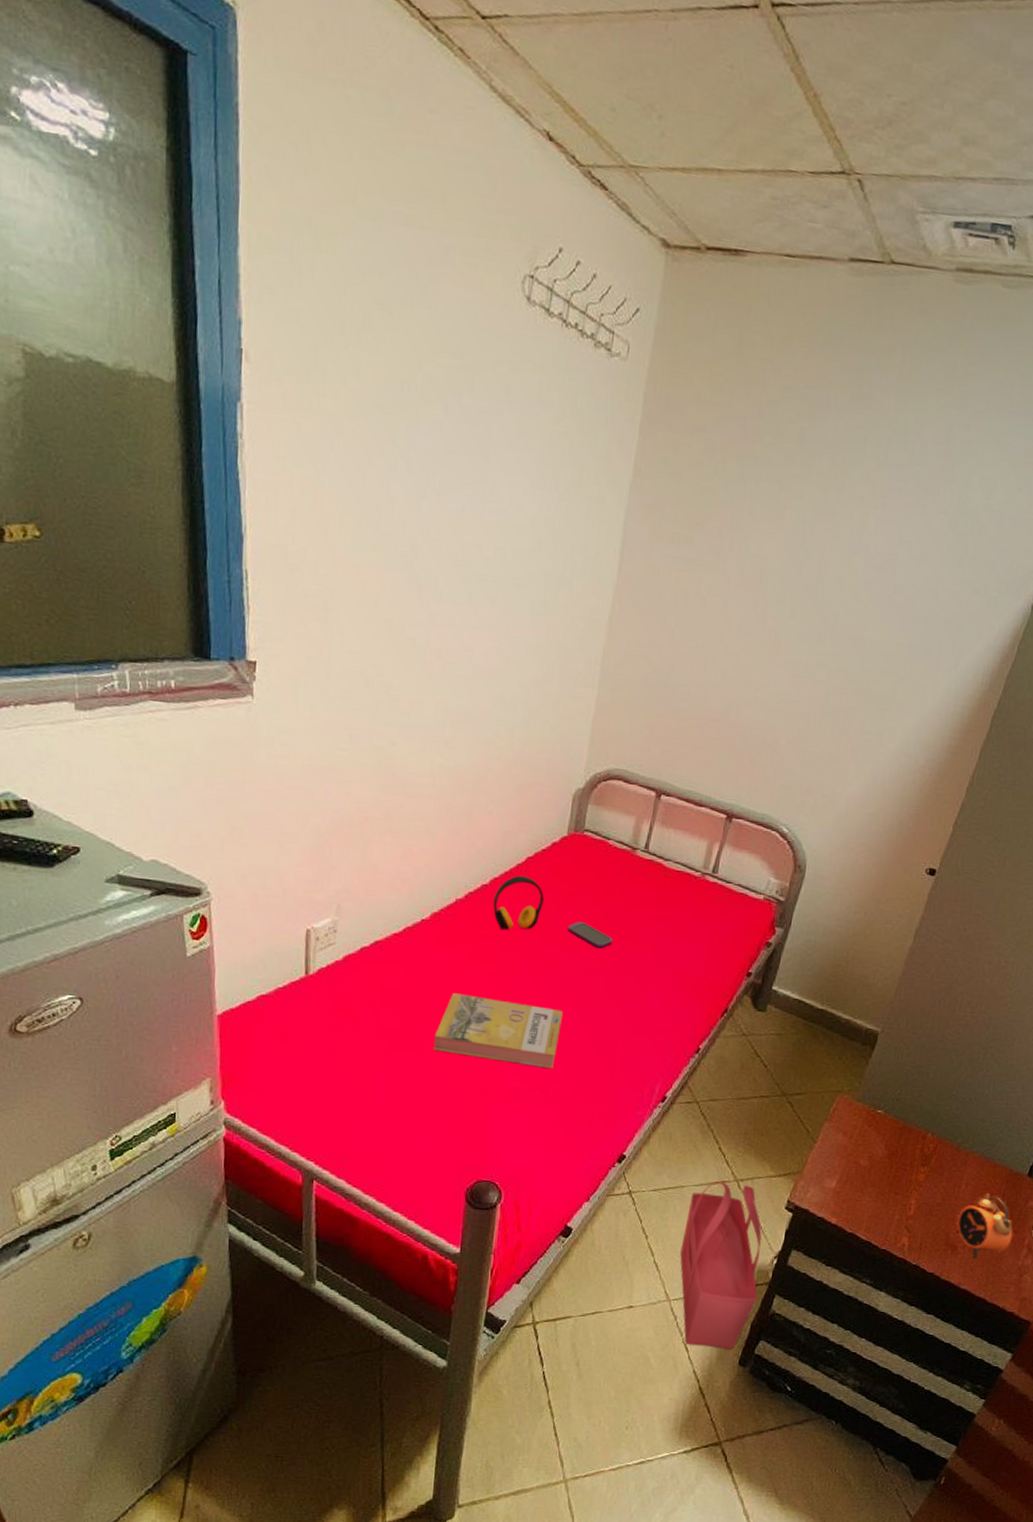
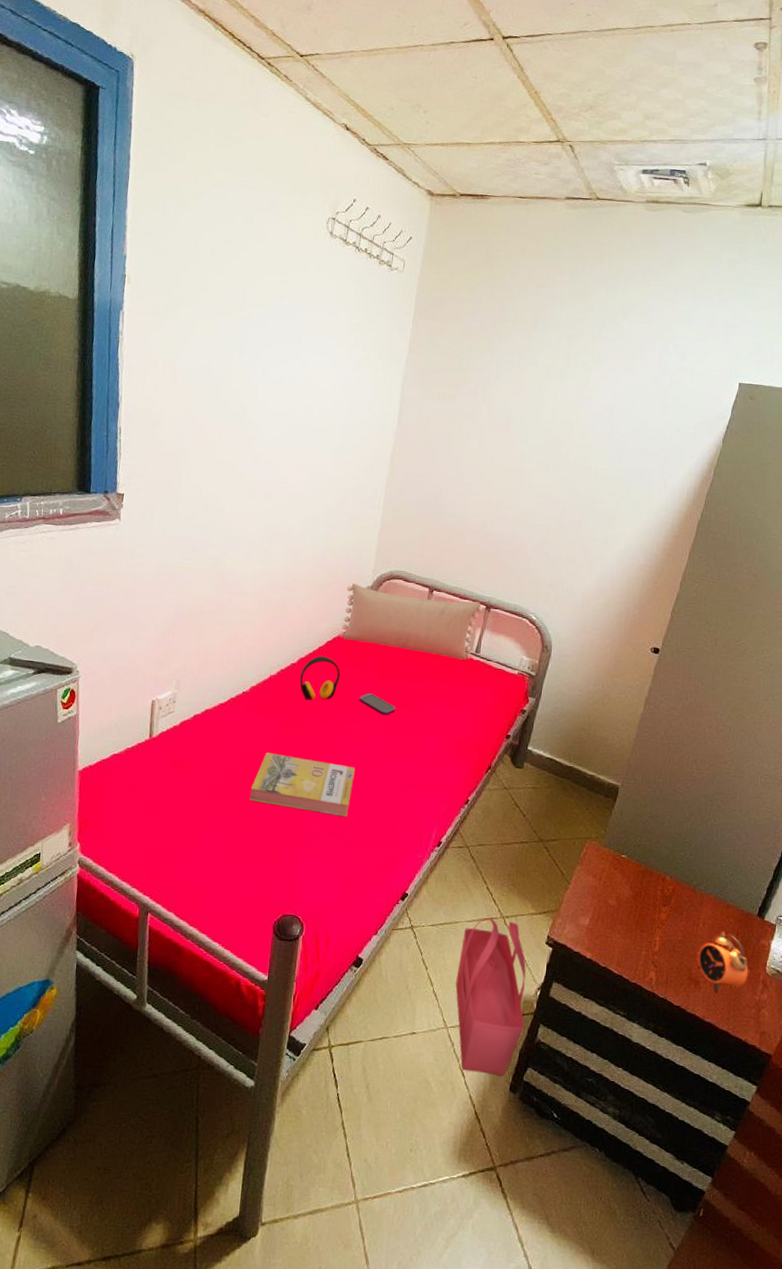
pillow: none [541,784,723,882] -> present [338,583,483,660]

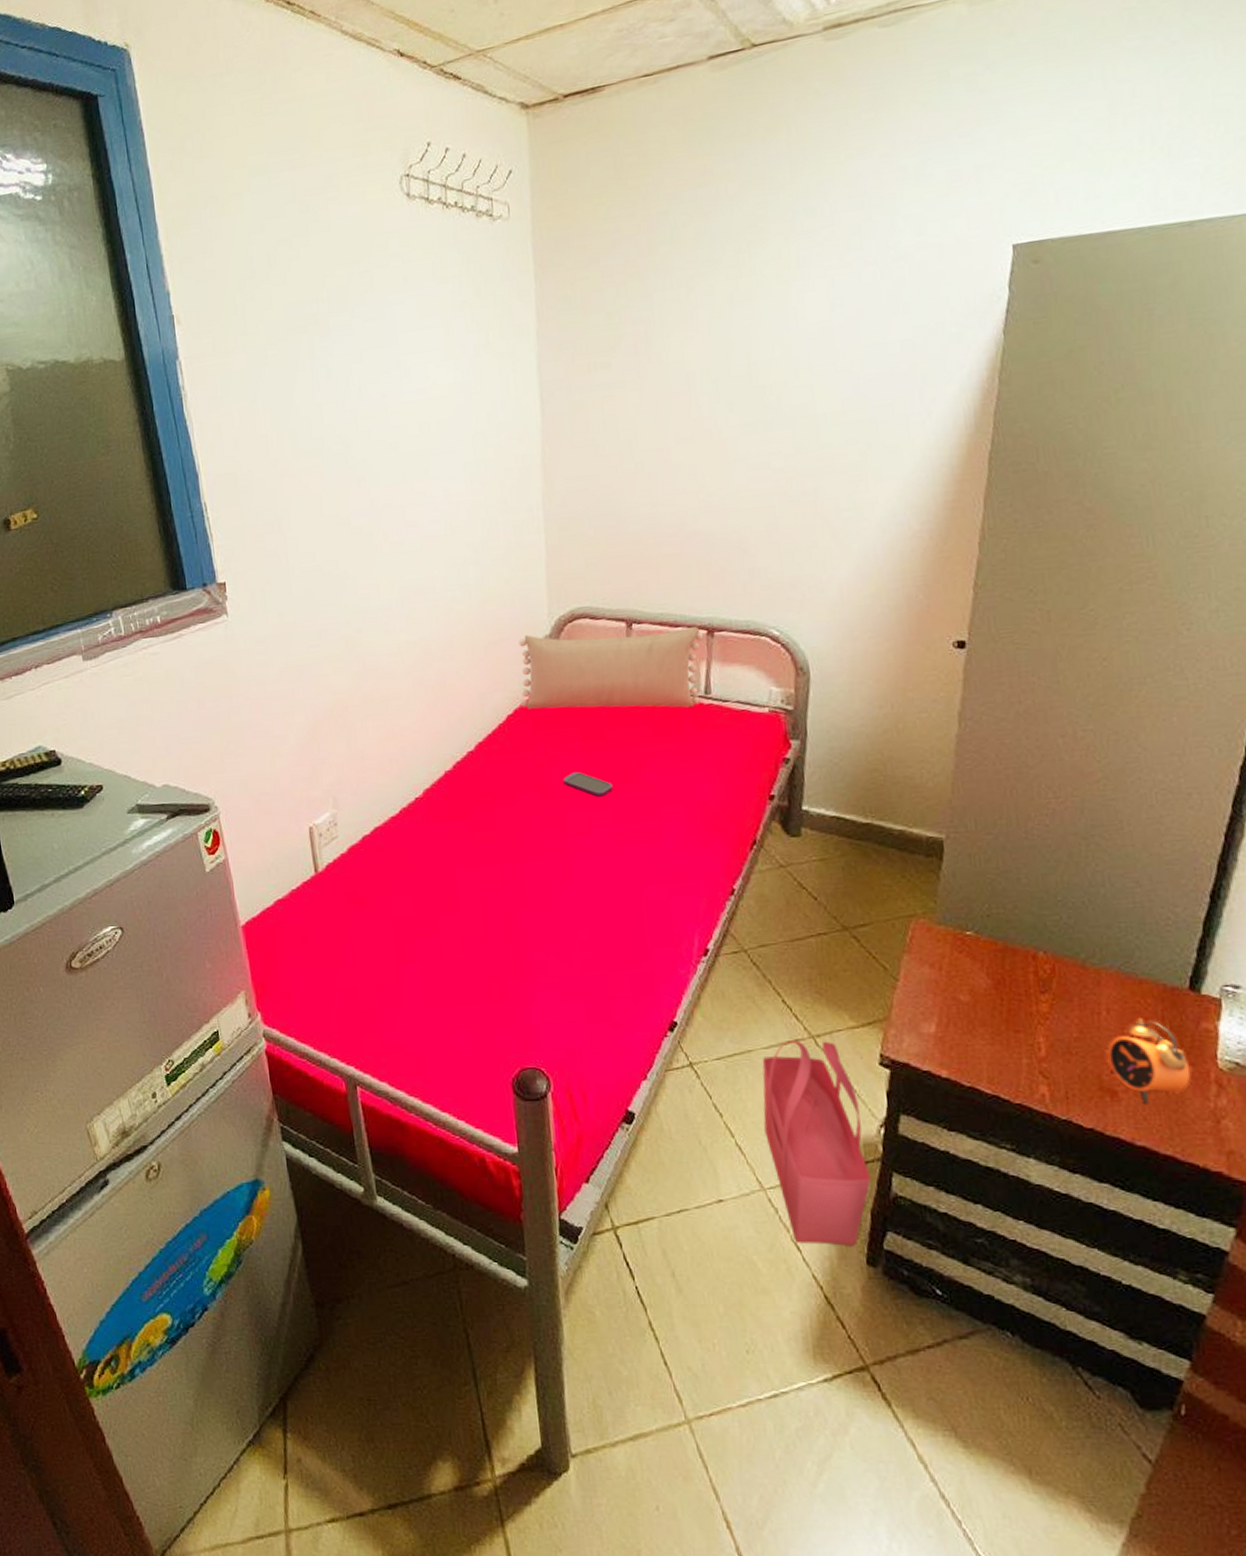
book: present [249,753,355,817] -> none [449,868,578,936]
headphones: present [299,655,340,701] -> none [482,734,533,795]

